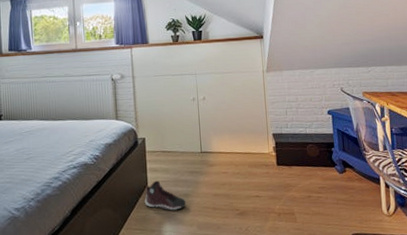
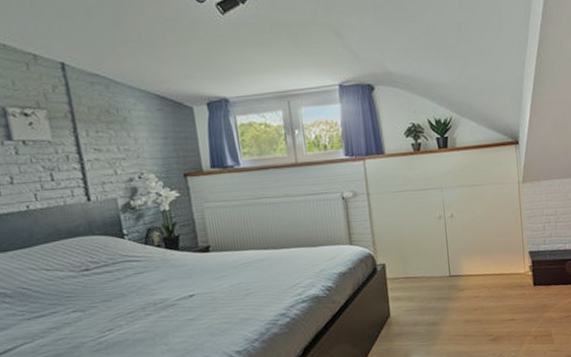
sneaker: present [144,180,186,211] -> none [387,310,434,342]

